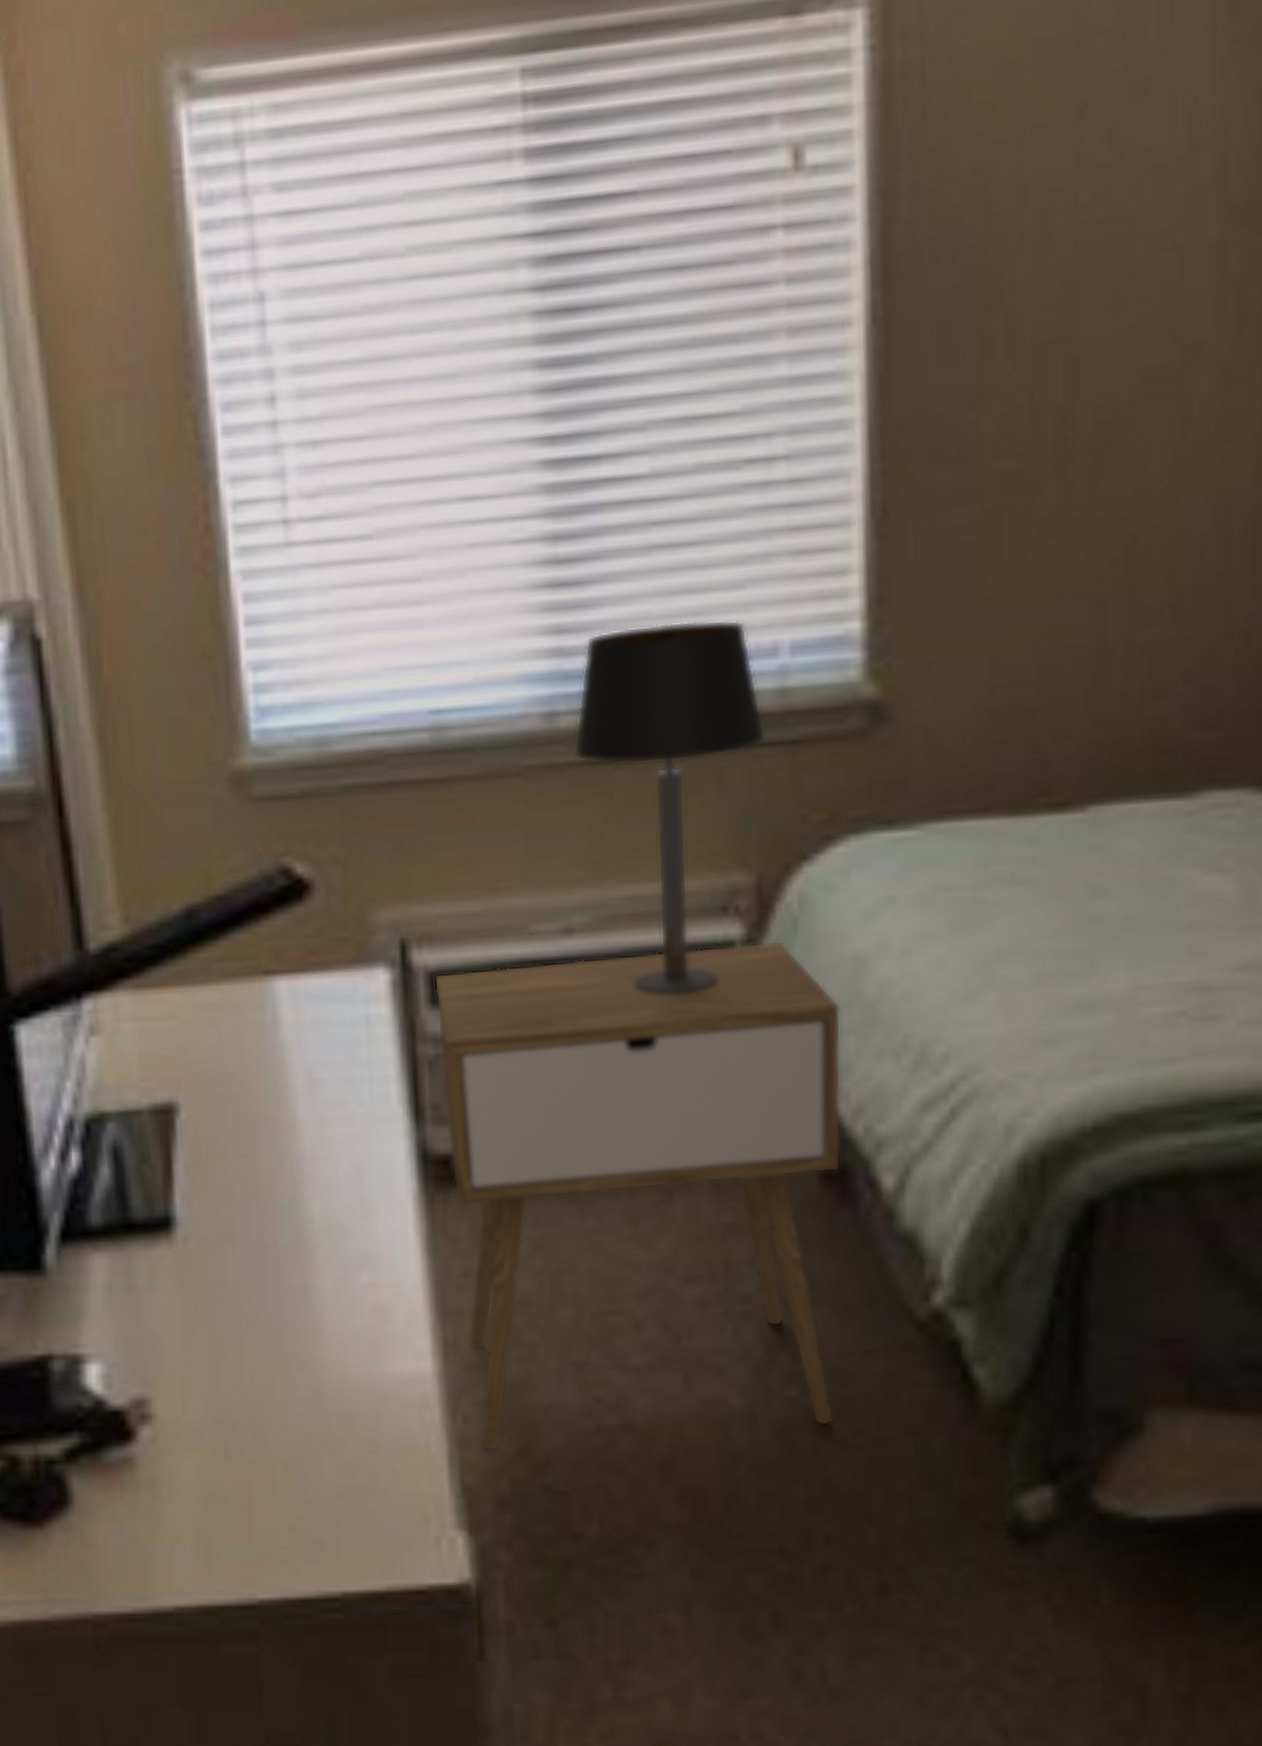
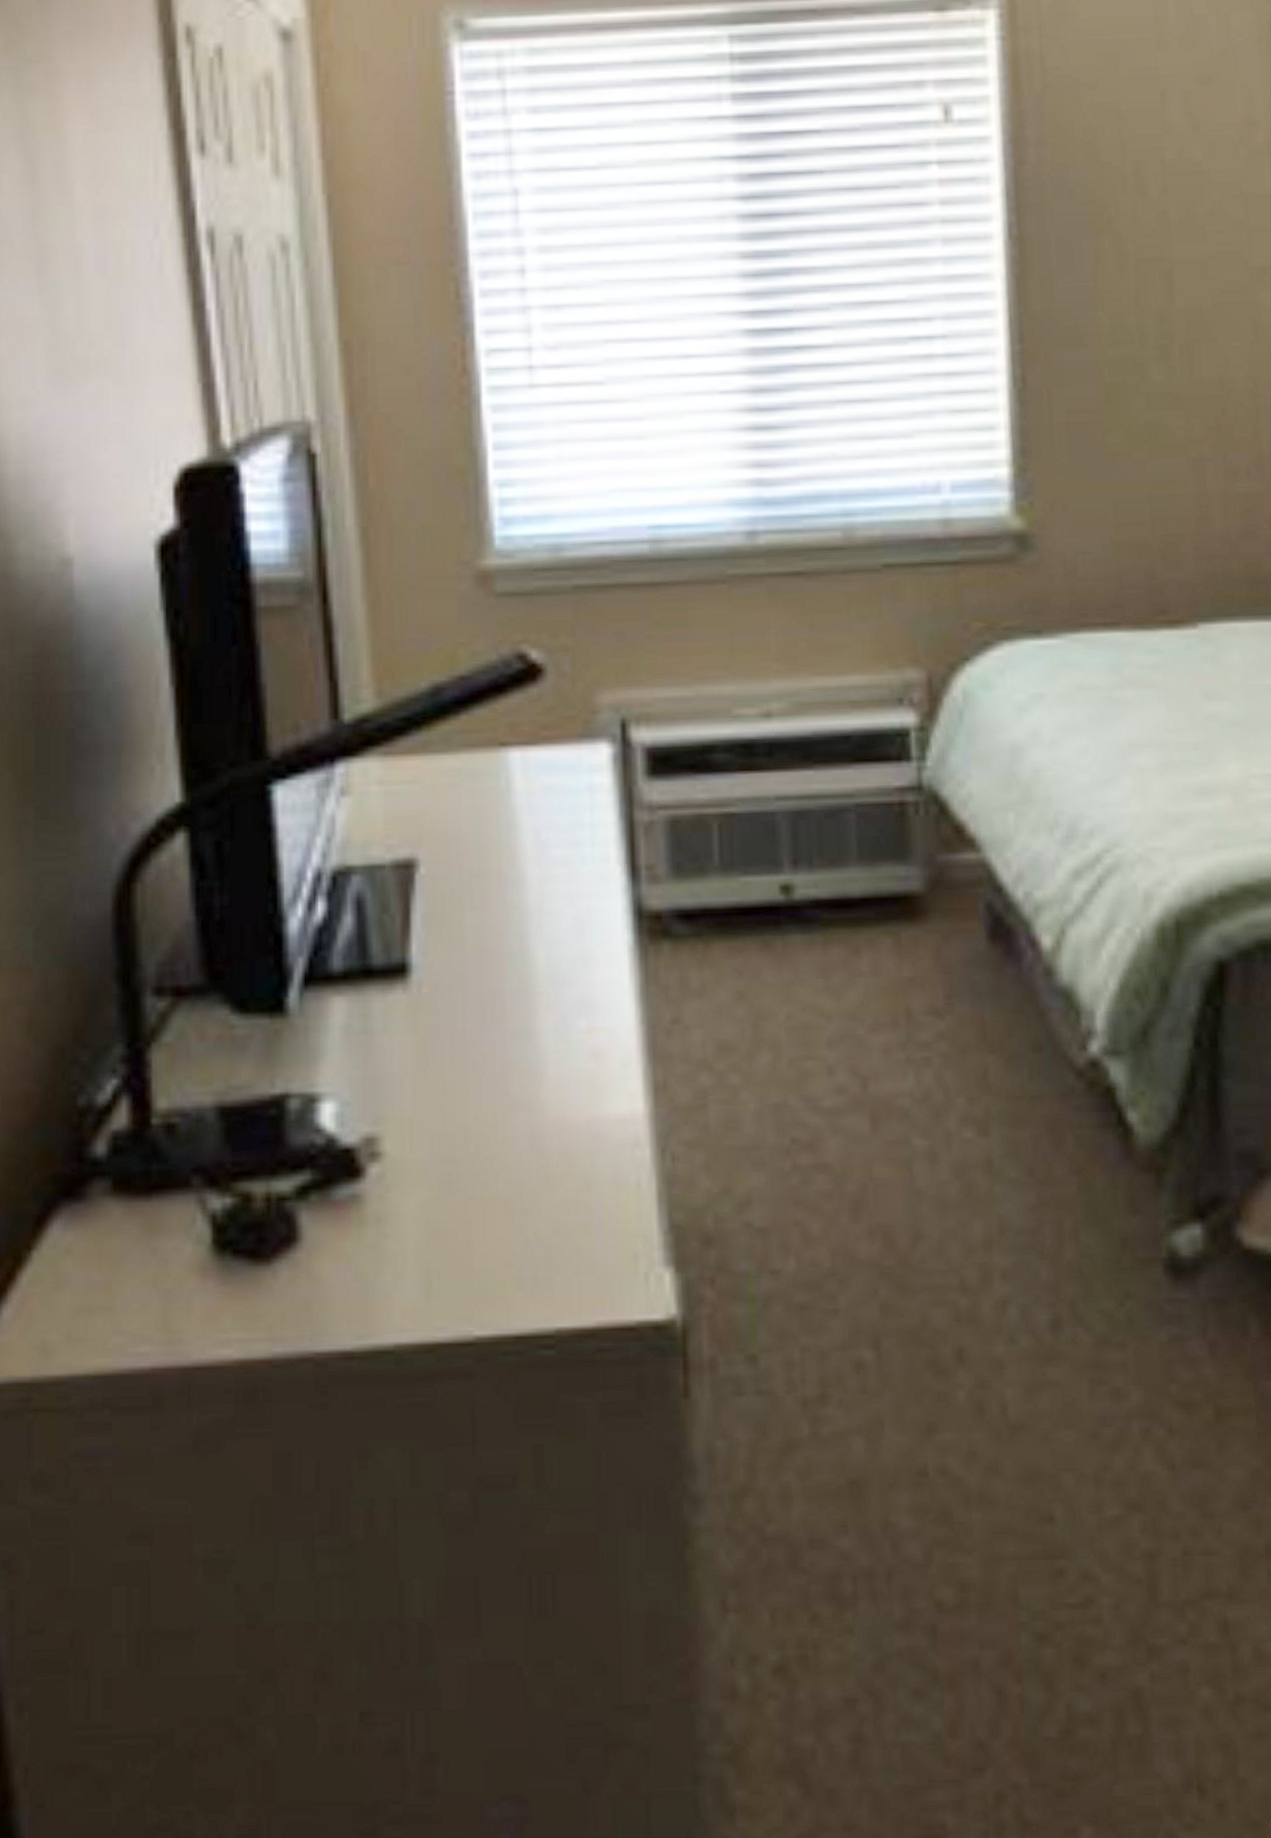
nightstand: present [434,940,842,1452] -> none [650,728,1006,1190]
table lamp: present [572,619,767,995] -> none [770,461,933,772]

